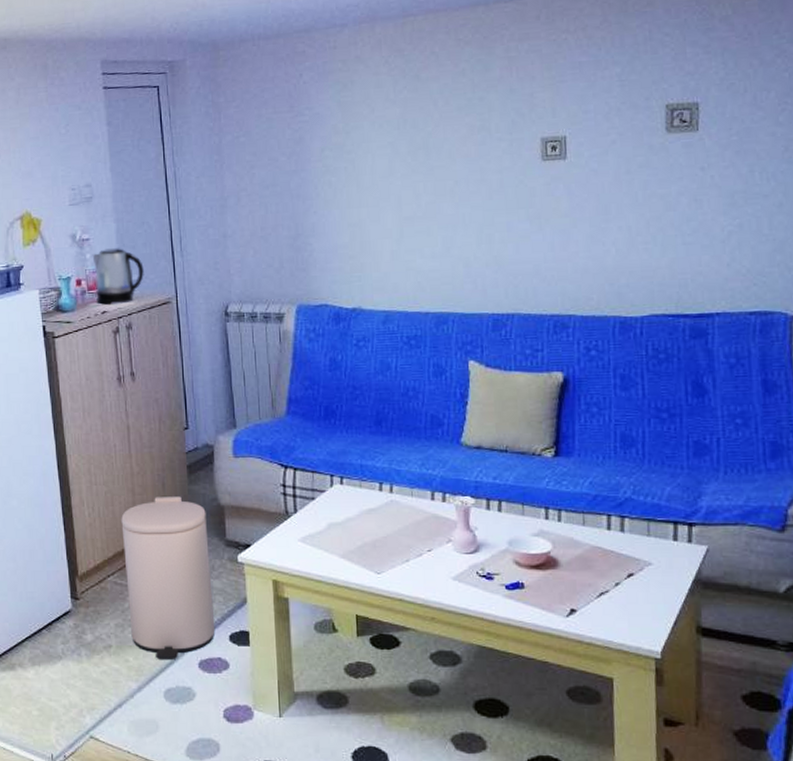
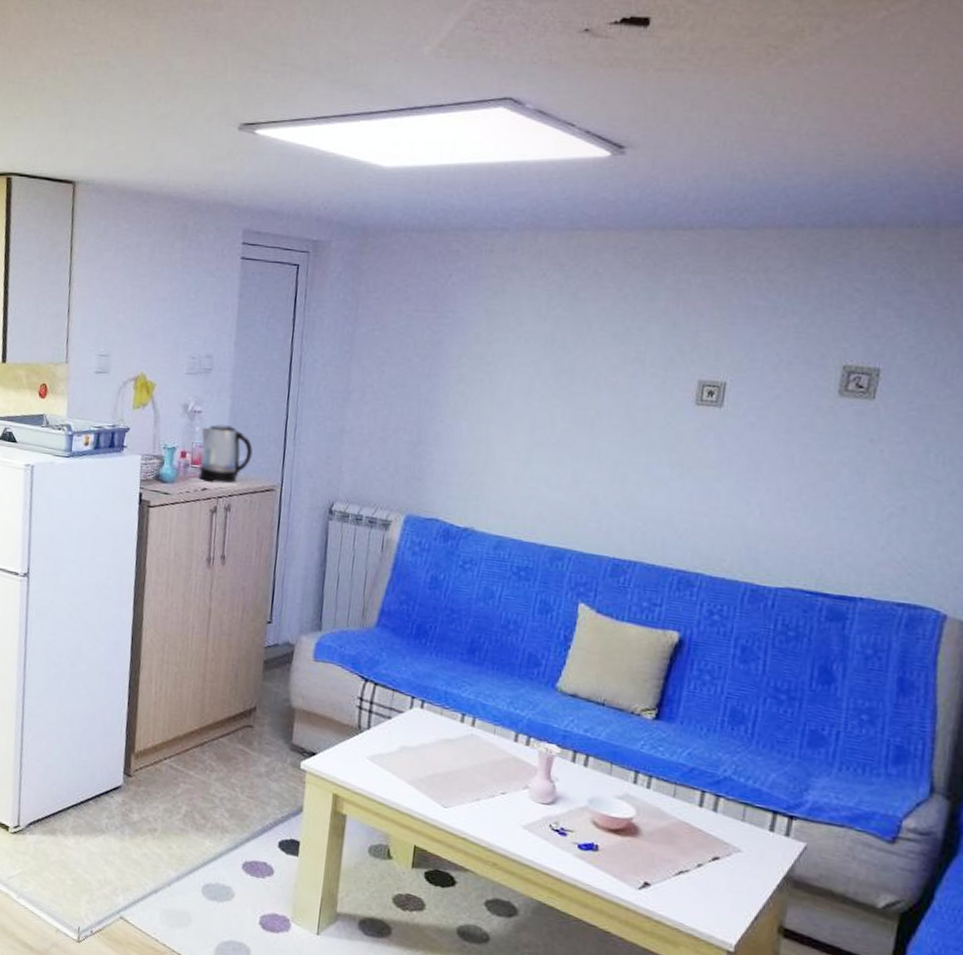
pedal bin: present [121,496,216,661] -> none [178,687,276,856]

